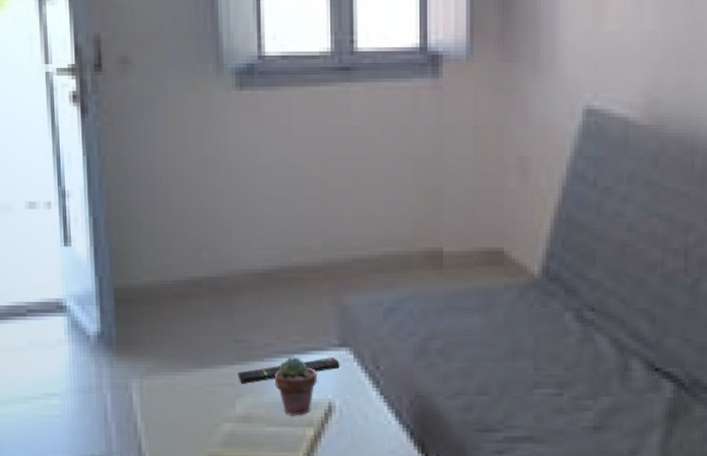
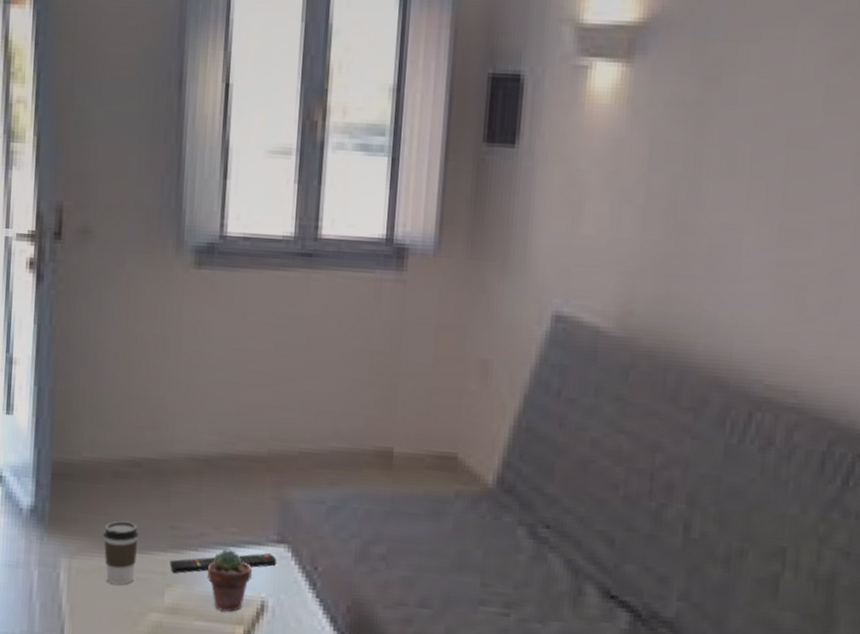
coffee cup: none [171,339,206,400] -> present [104,521,139,585]

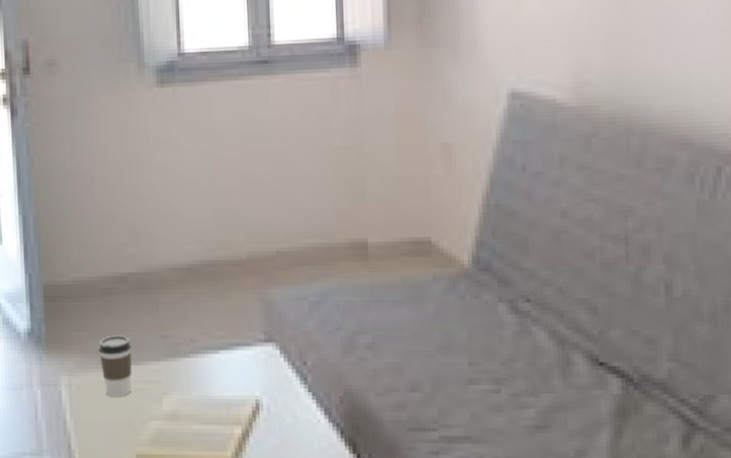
remote control: present [169,553,277,573] -> none [164,353,266,380]
potted succulent: present [207,549,252,612] -> none [200,353,243,414]

